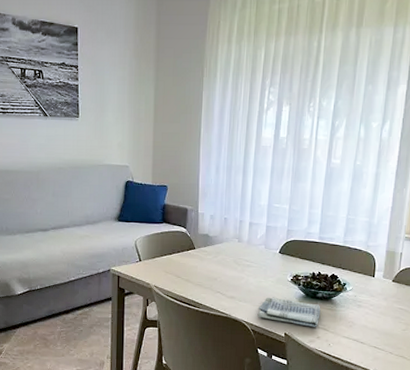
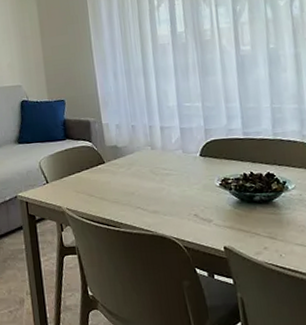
dish towel: present [258,297,321,327] -> none [188,206,263,237]

